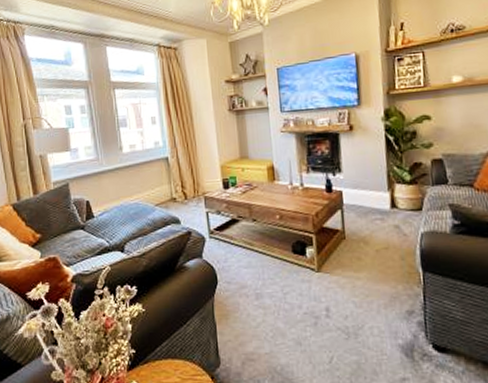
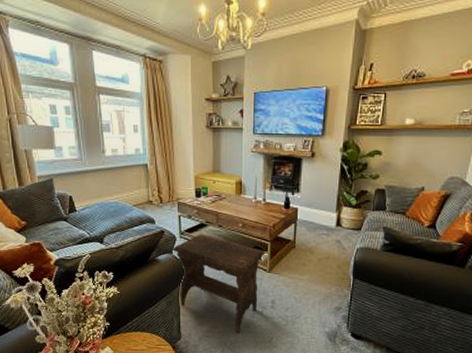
footstool: none [202,231,311,354] -> present [173,234,265,333]

